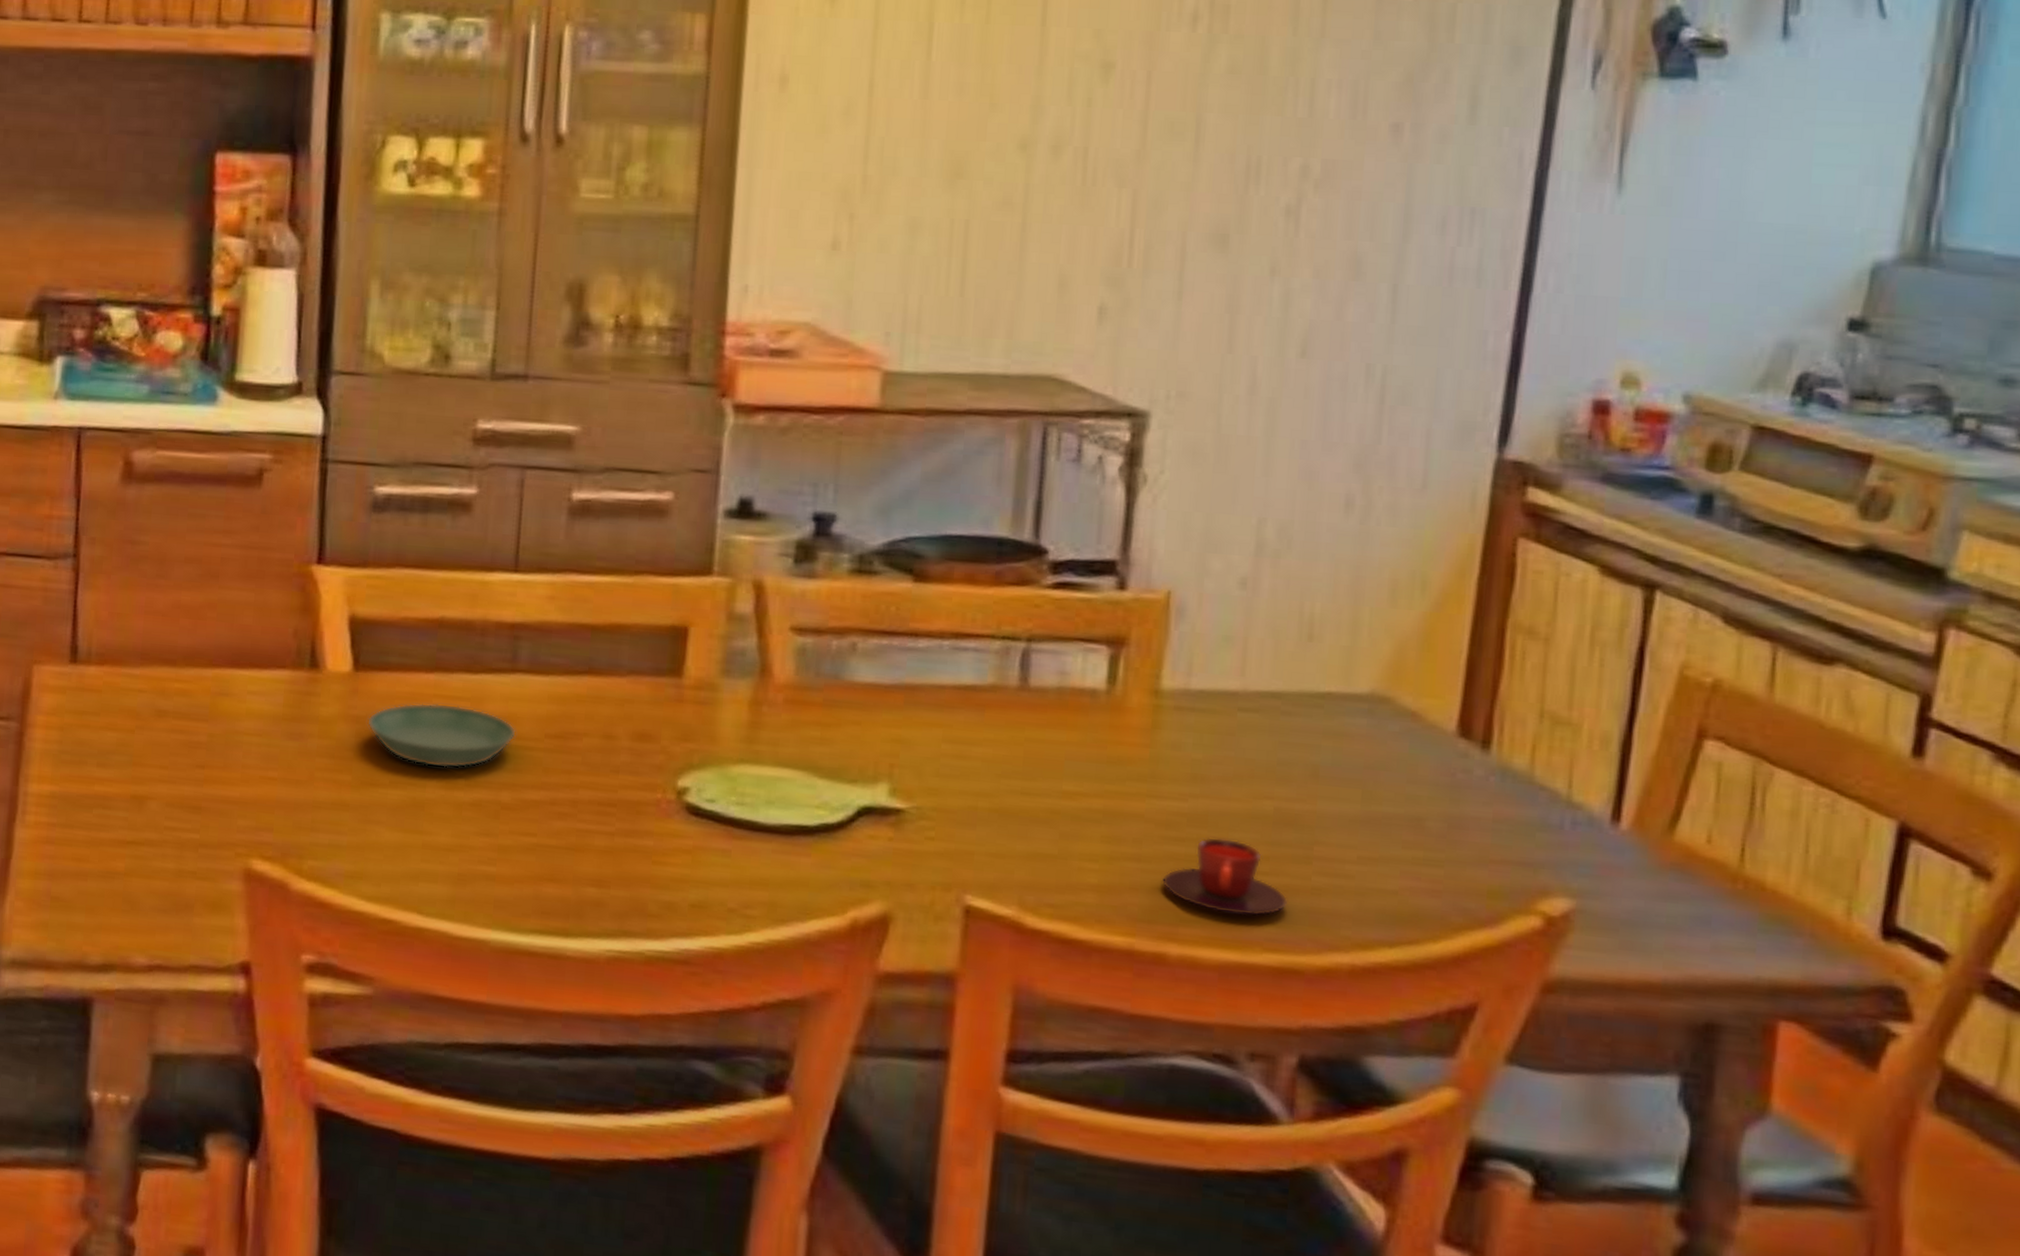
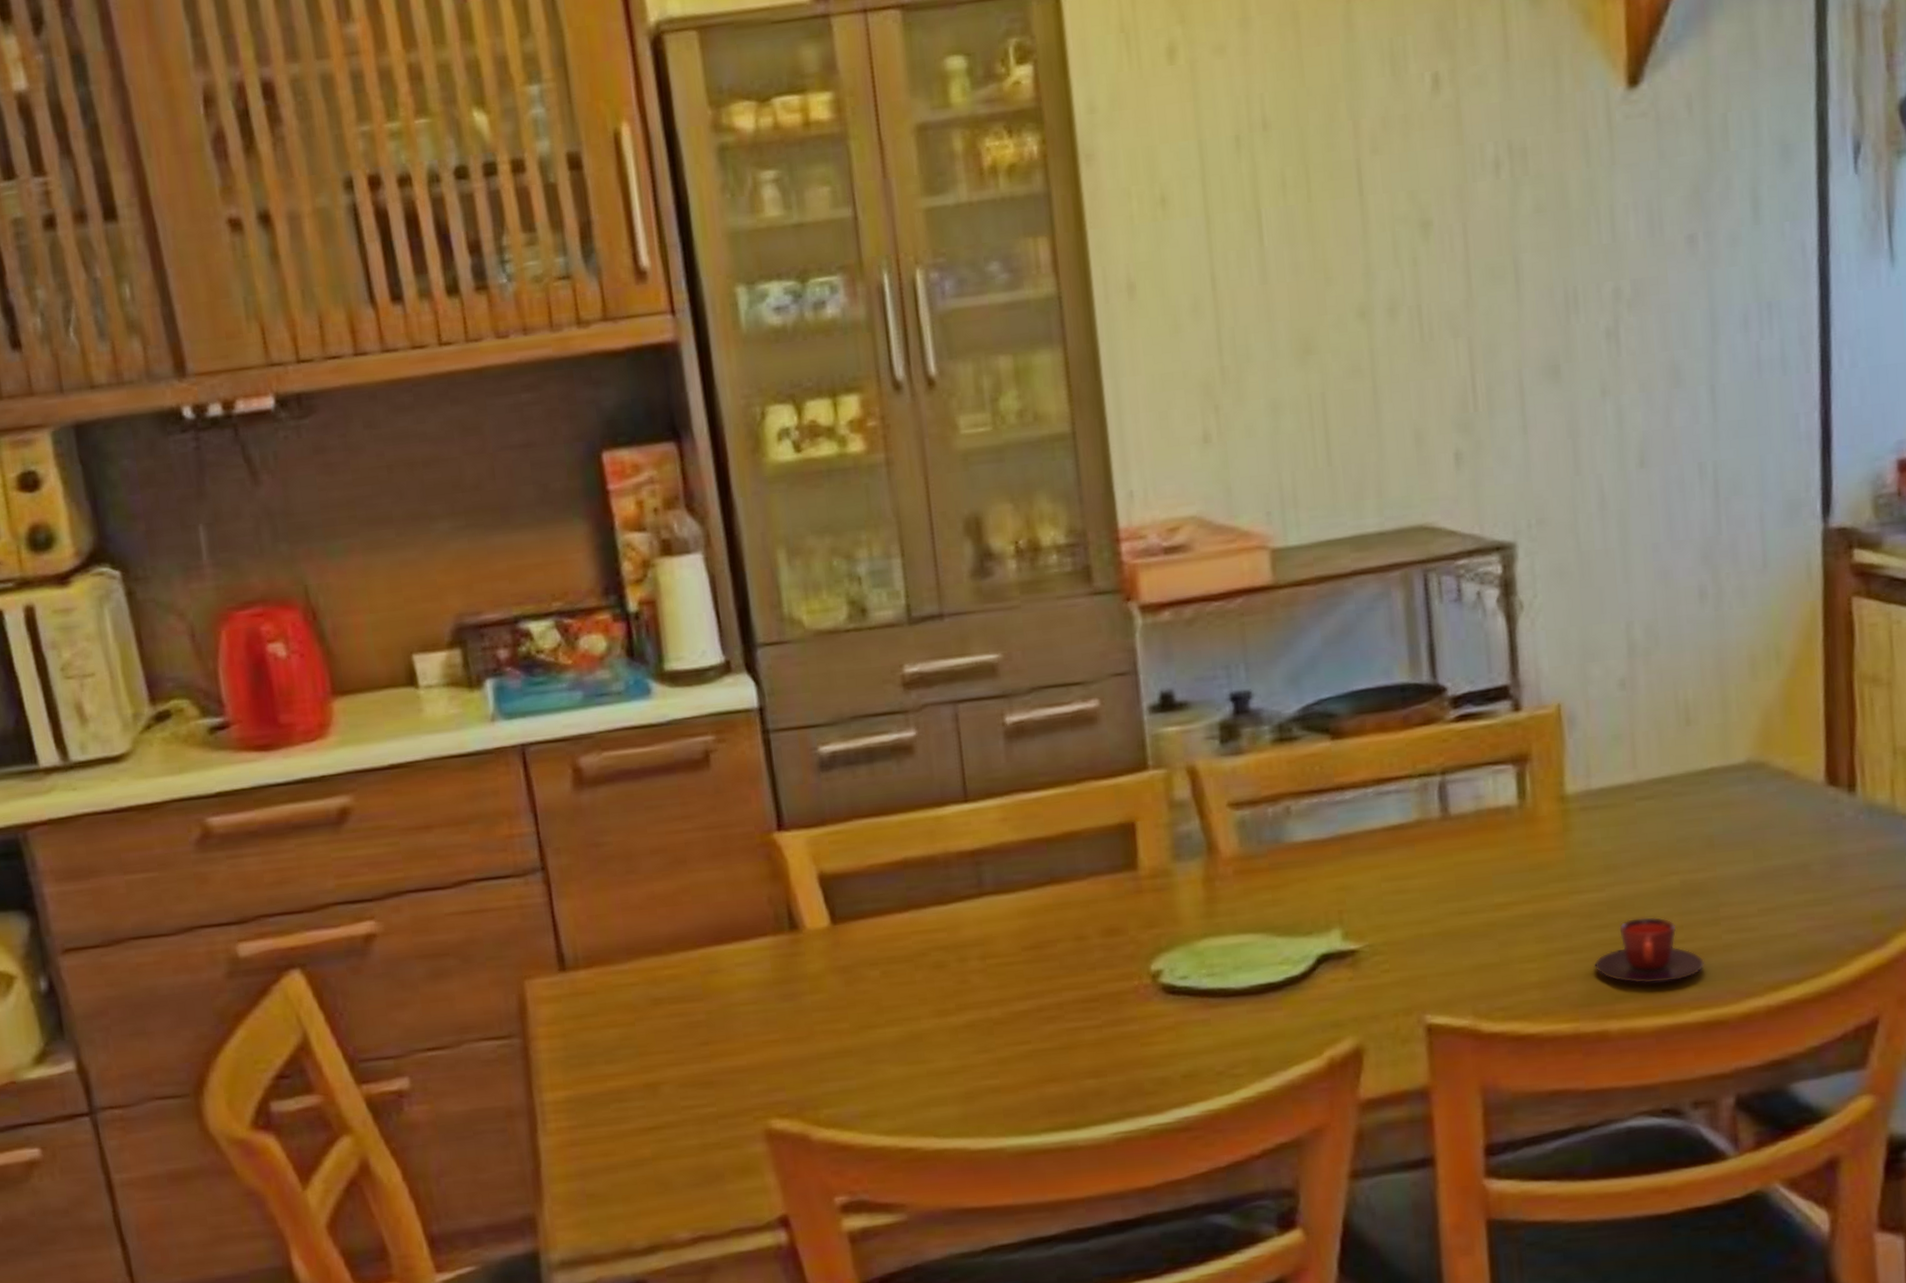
saucer: present [367,702,516,769] -> none [854,936,995,1000]

